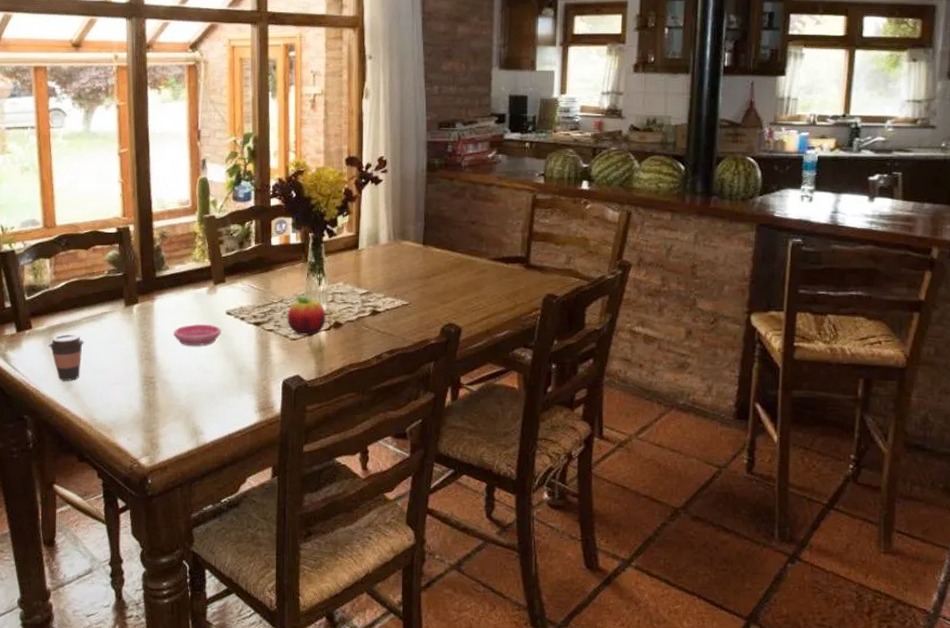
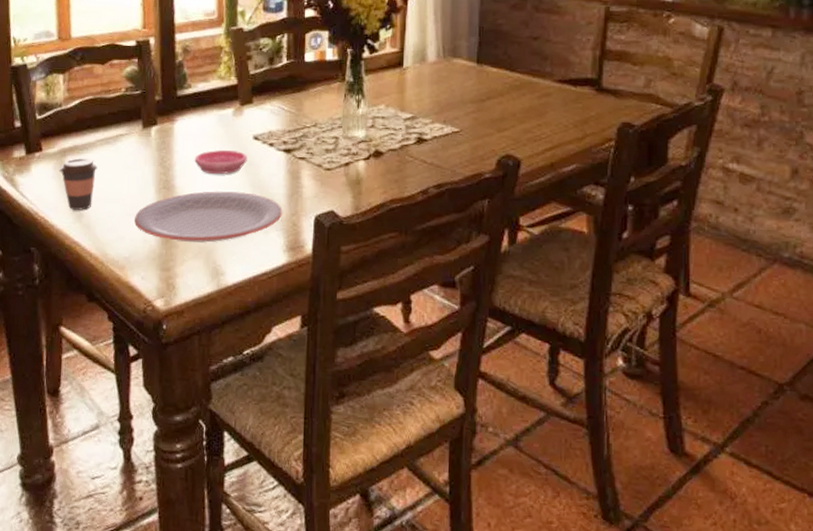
plate: none [119,361,254,406] -> present [134,191,282,243]
fruit: present [287,296,326,336] -> none [321,120,365,165]

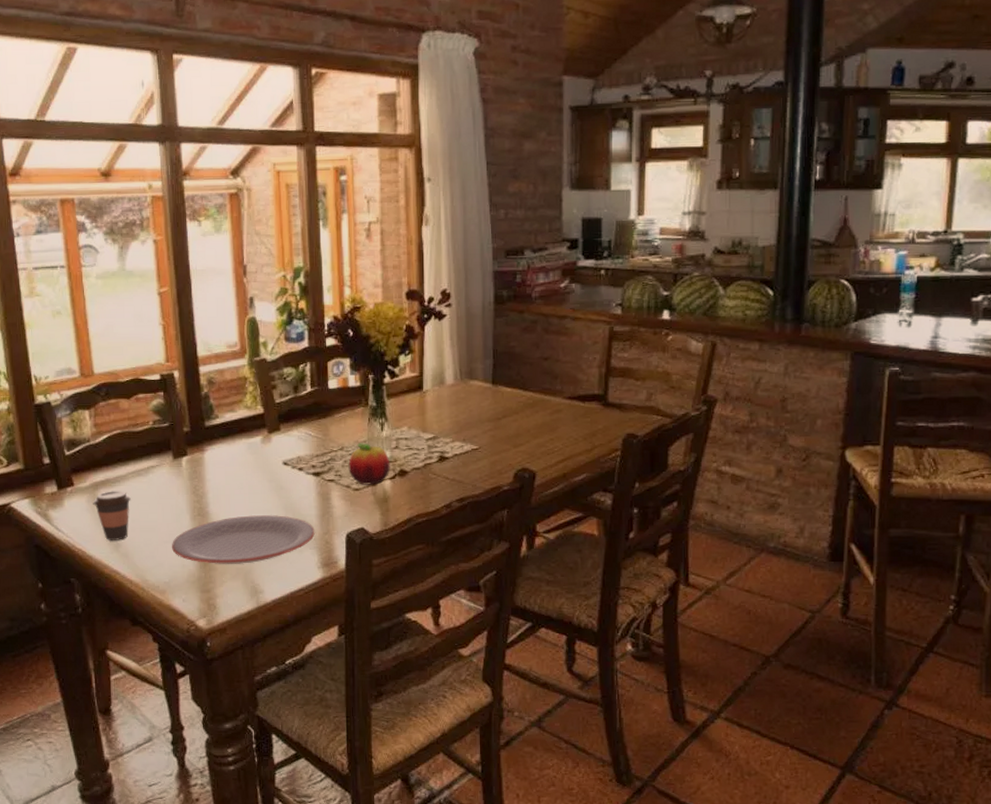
saucer: present [194,149,247,175] -> none [226,475,278,500]
fruit: none [321,120,365,165] -> present [348,443,390,485]

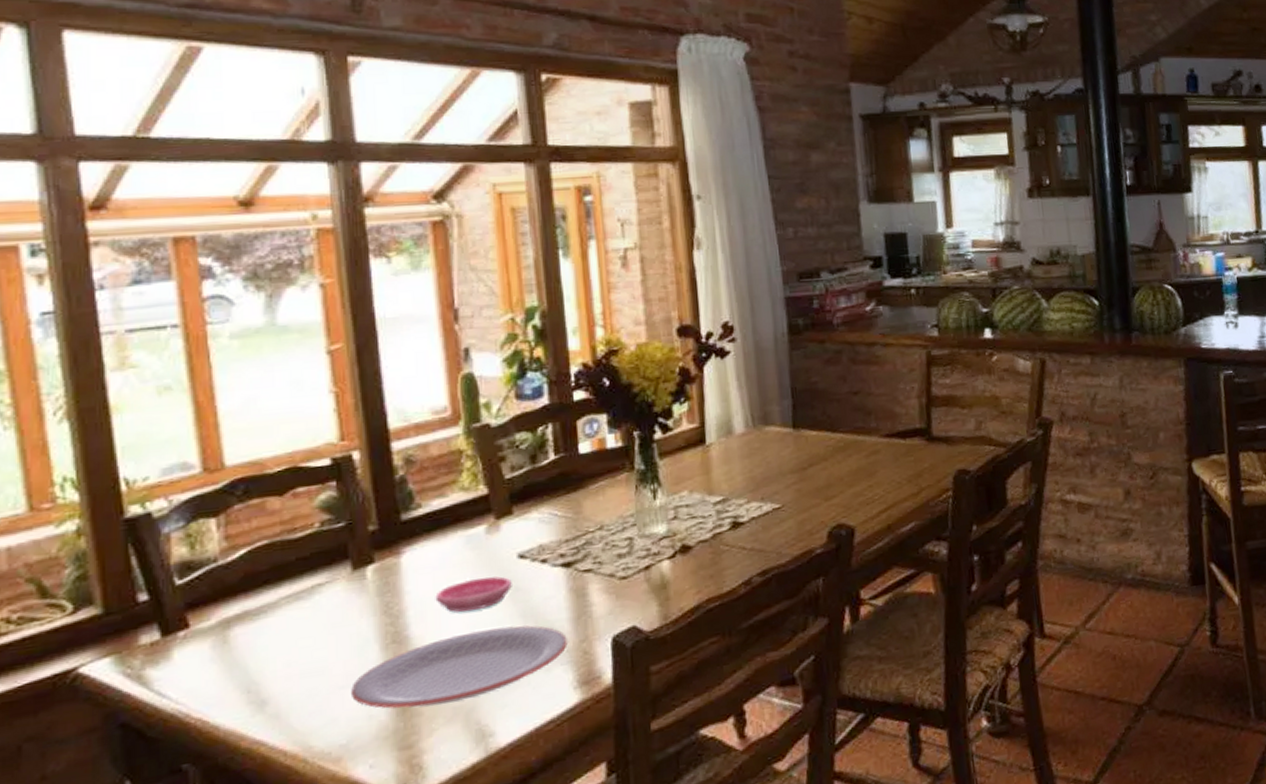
coffee cup: present [93,491,131,540] -> none [221,624,285,699]
saucer: none [226,475,278,500] -> present [435,576,512,612]
fruit: present [348,443,390,485] -> none [610,517,669,571]

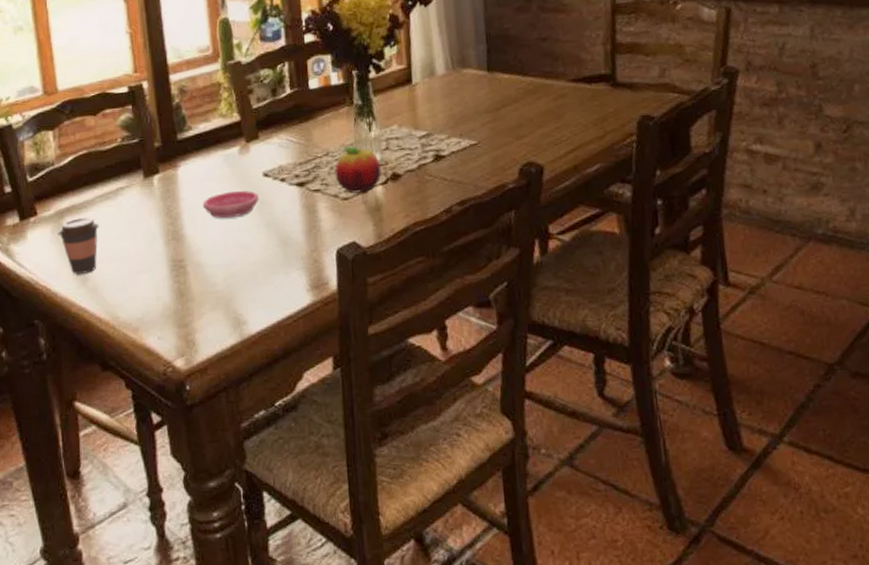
coffee cup: none [221,624,285,699] -> present [58,217,99,274]
plate: present [350,625,568,709] -> none [143,233,302,294]
fruit: none [610,517,669,571] -> present [335,146,382,193]

